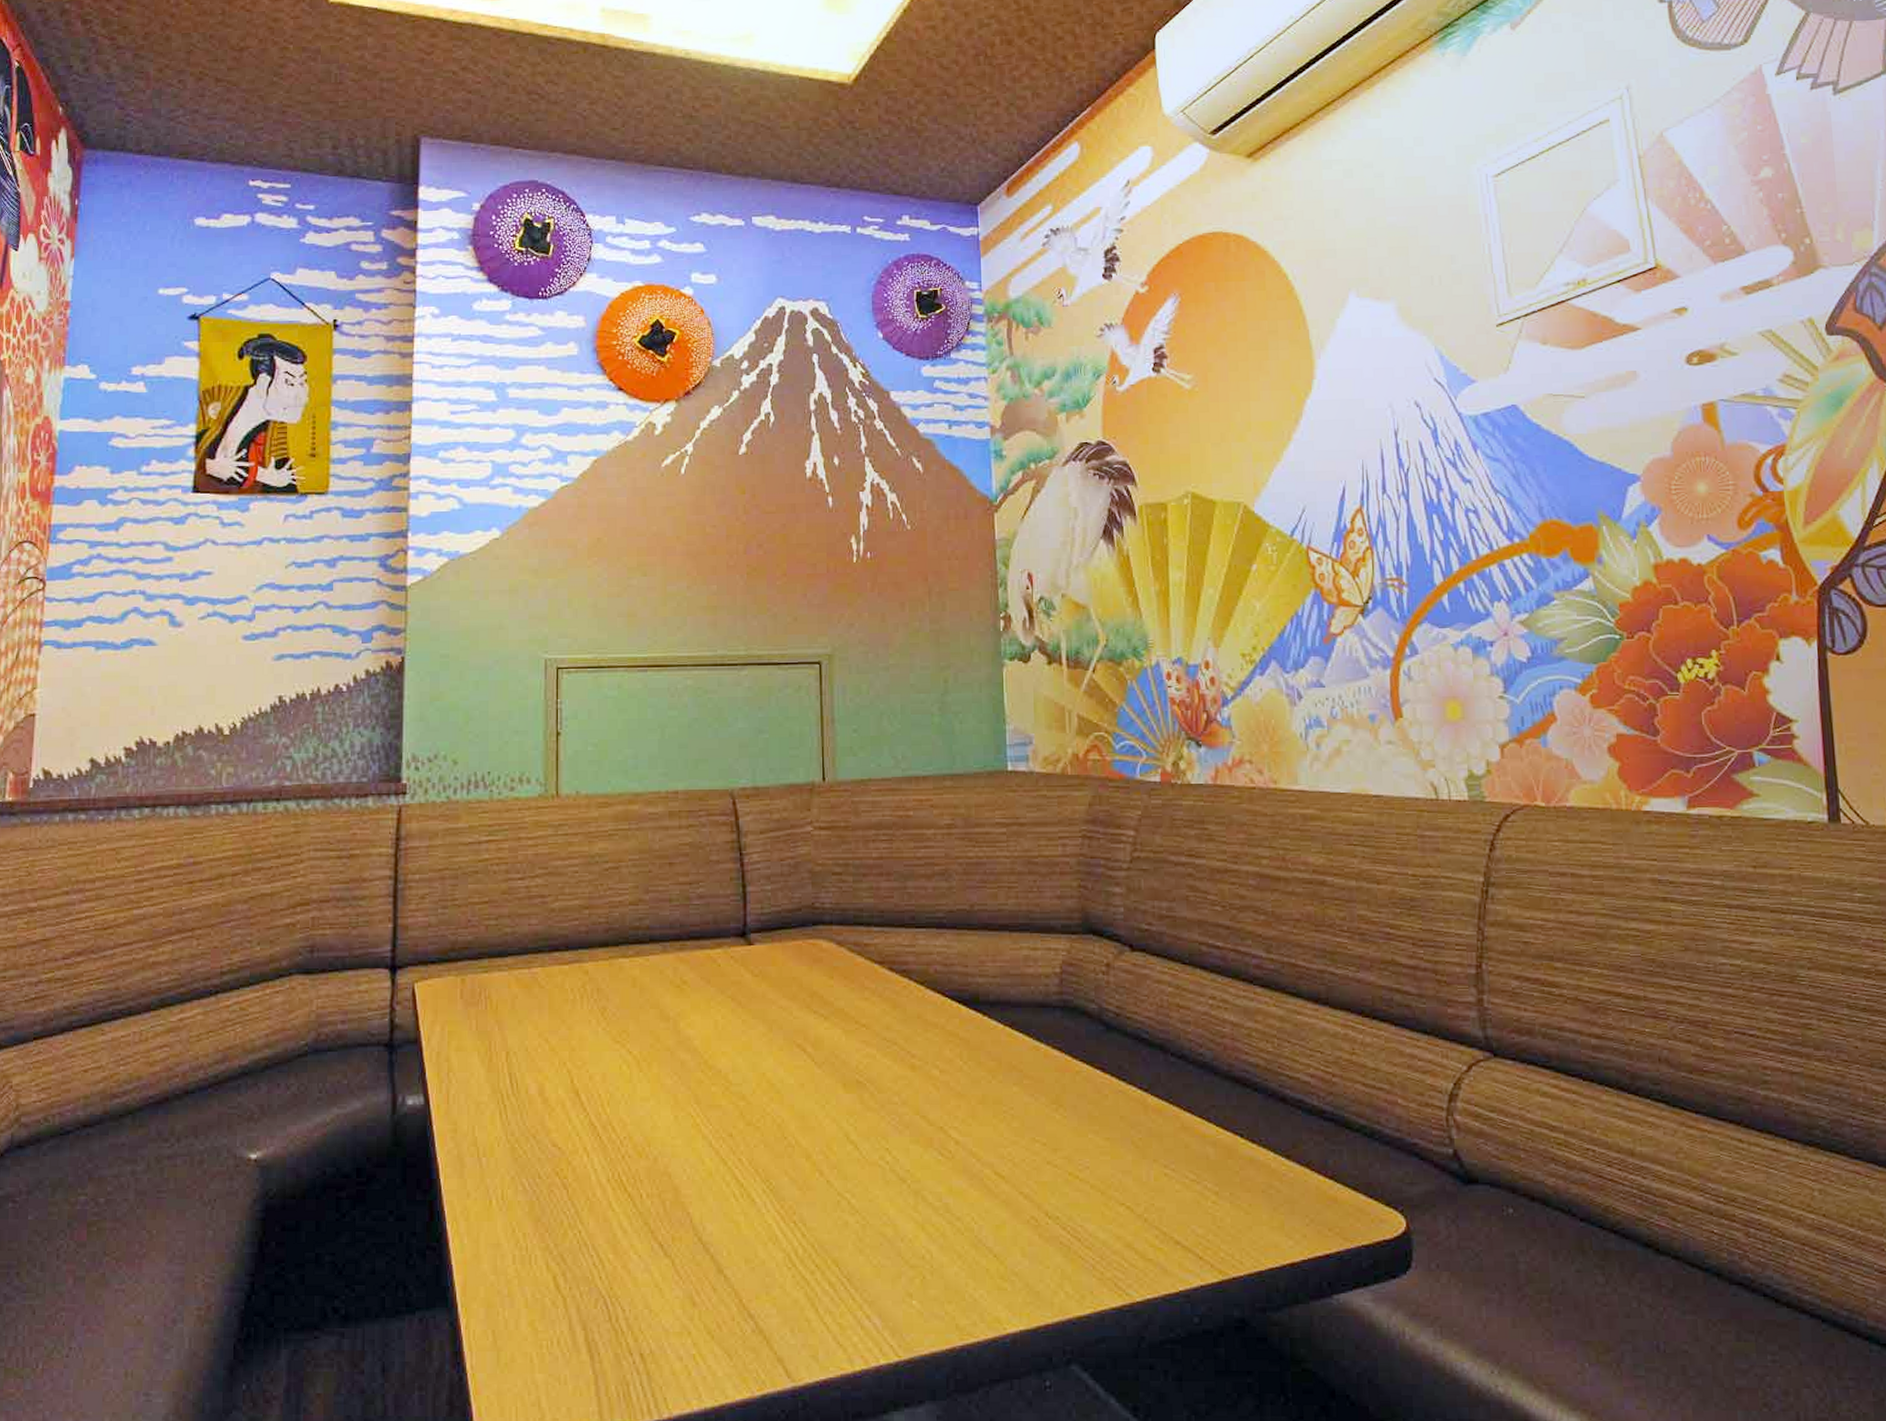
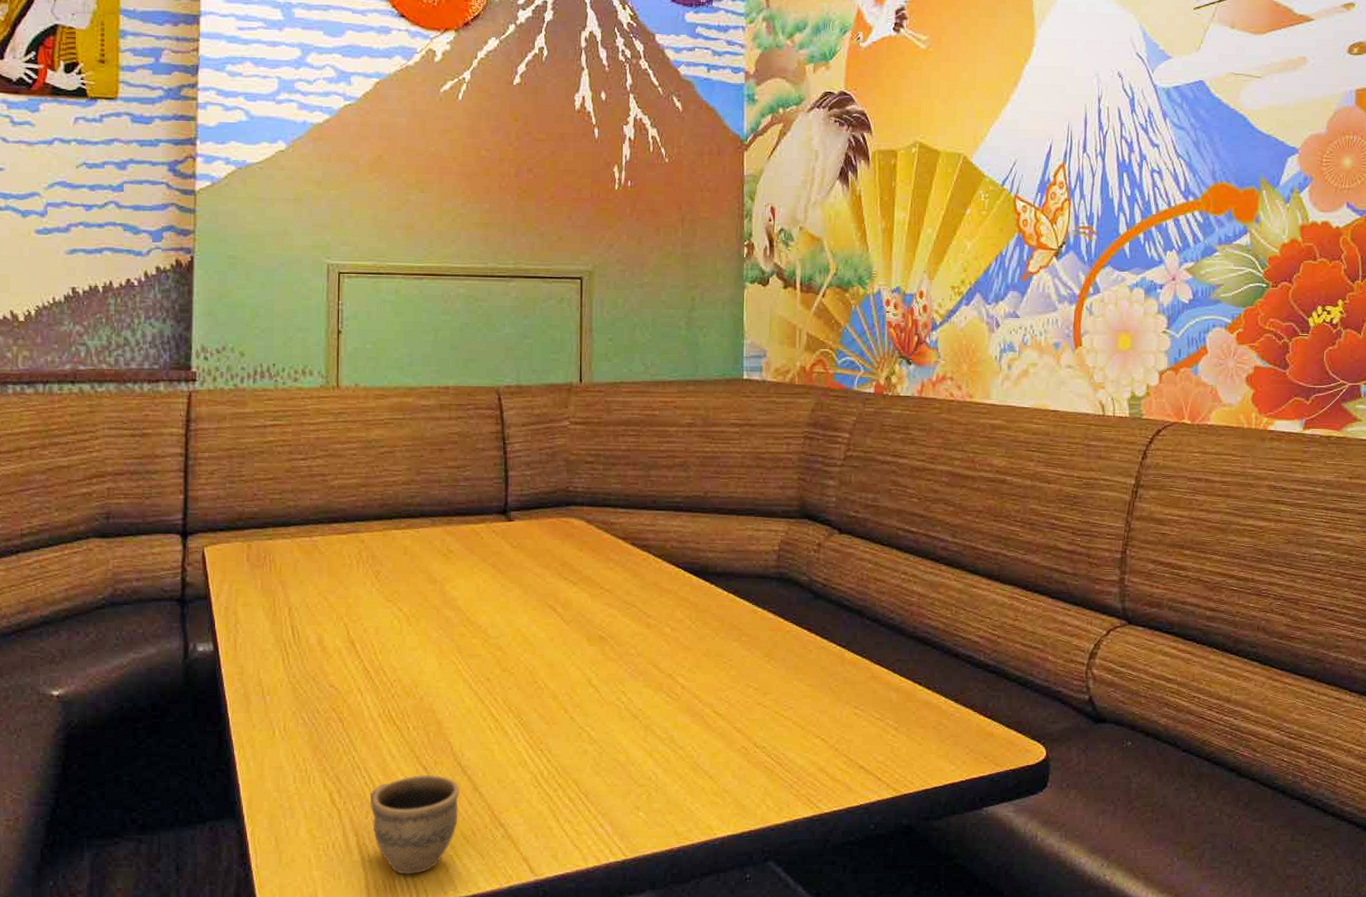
cup: none [598,1252,702,1379] -> present [369,774,460,875]

